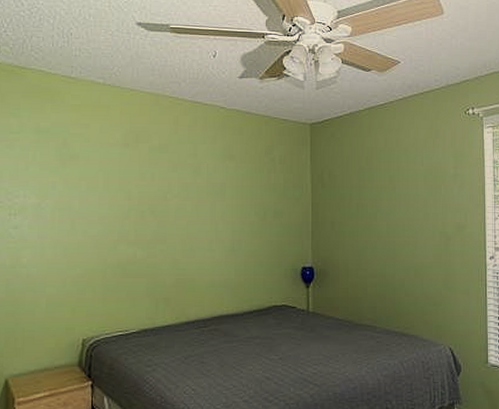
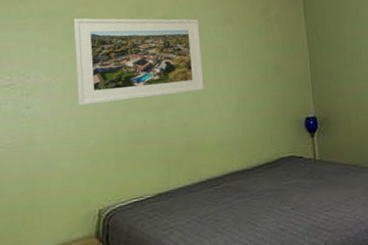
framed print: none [66,139,199,231] -> present [73,18,204,105]

